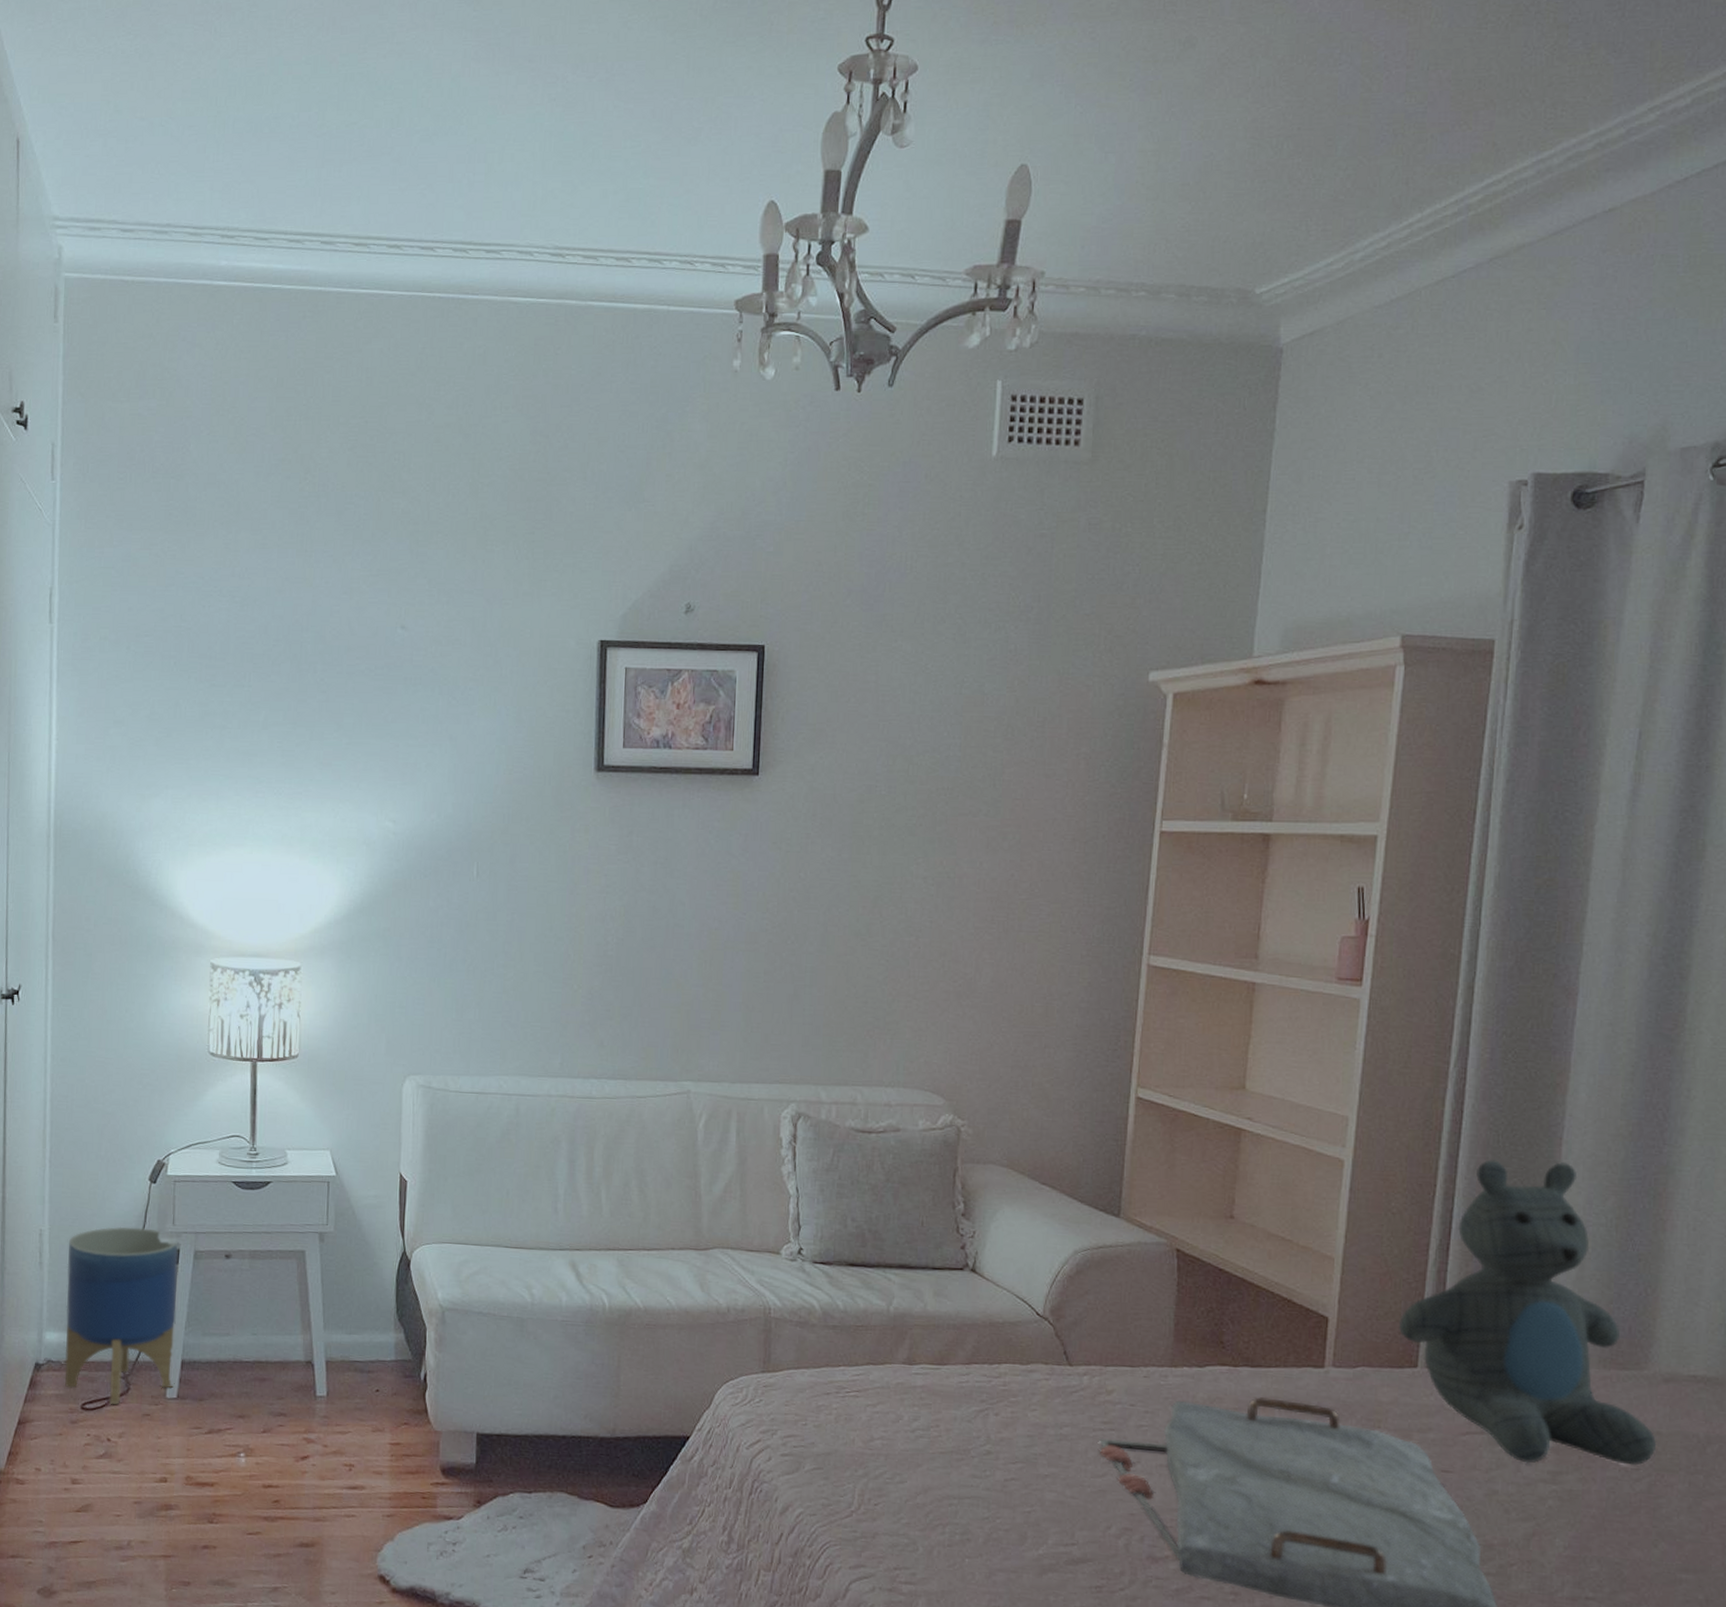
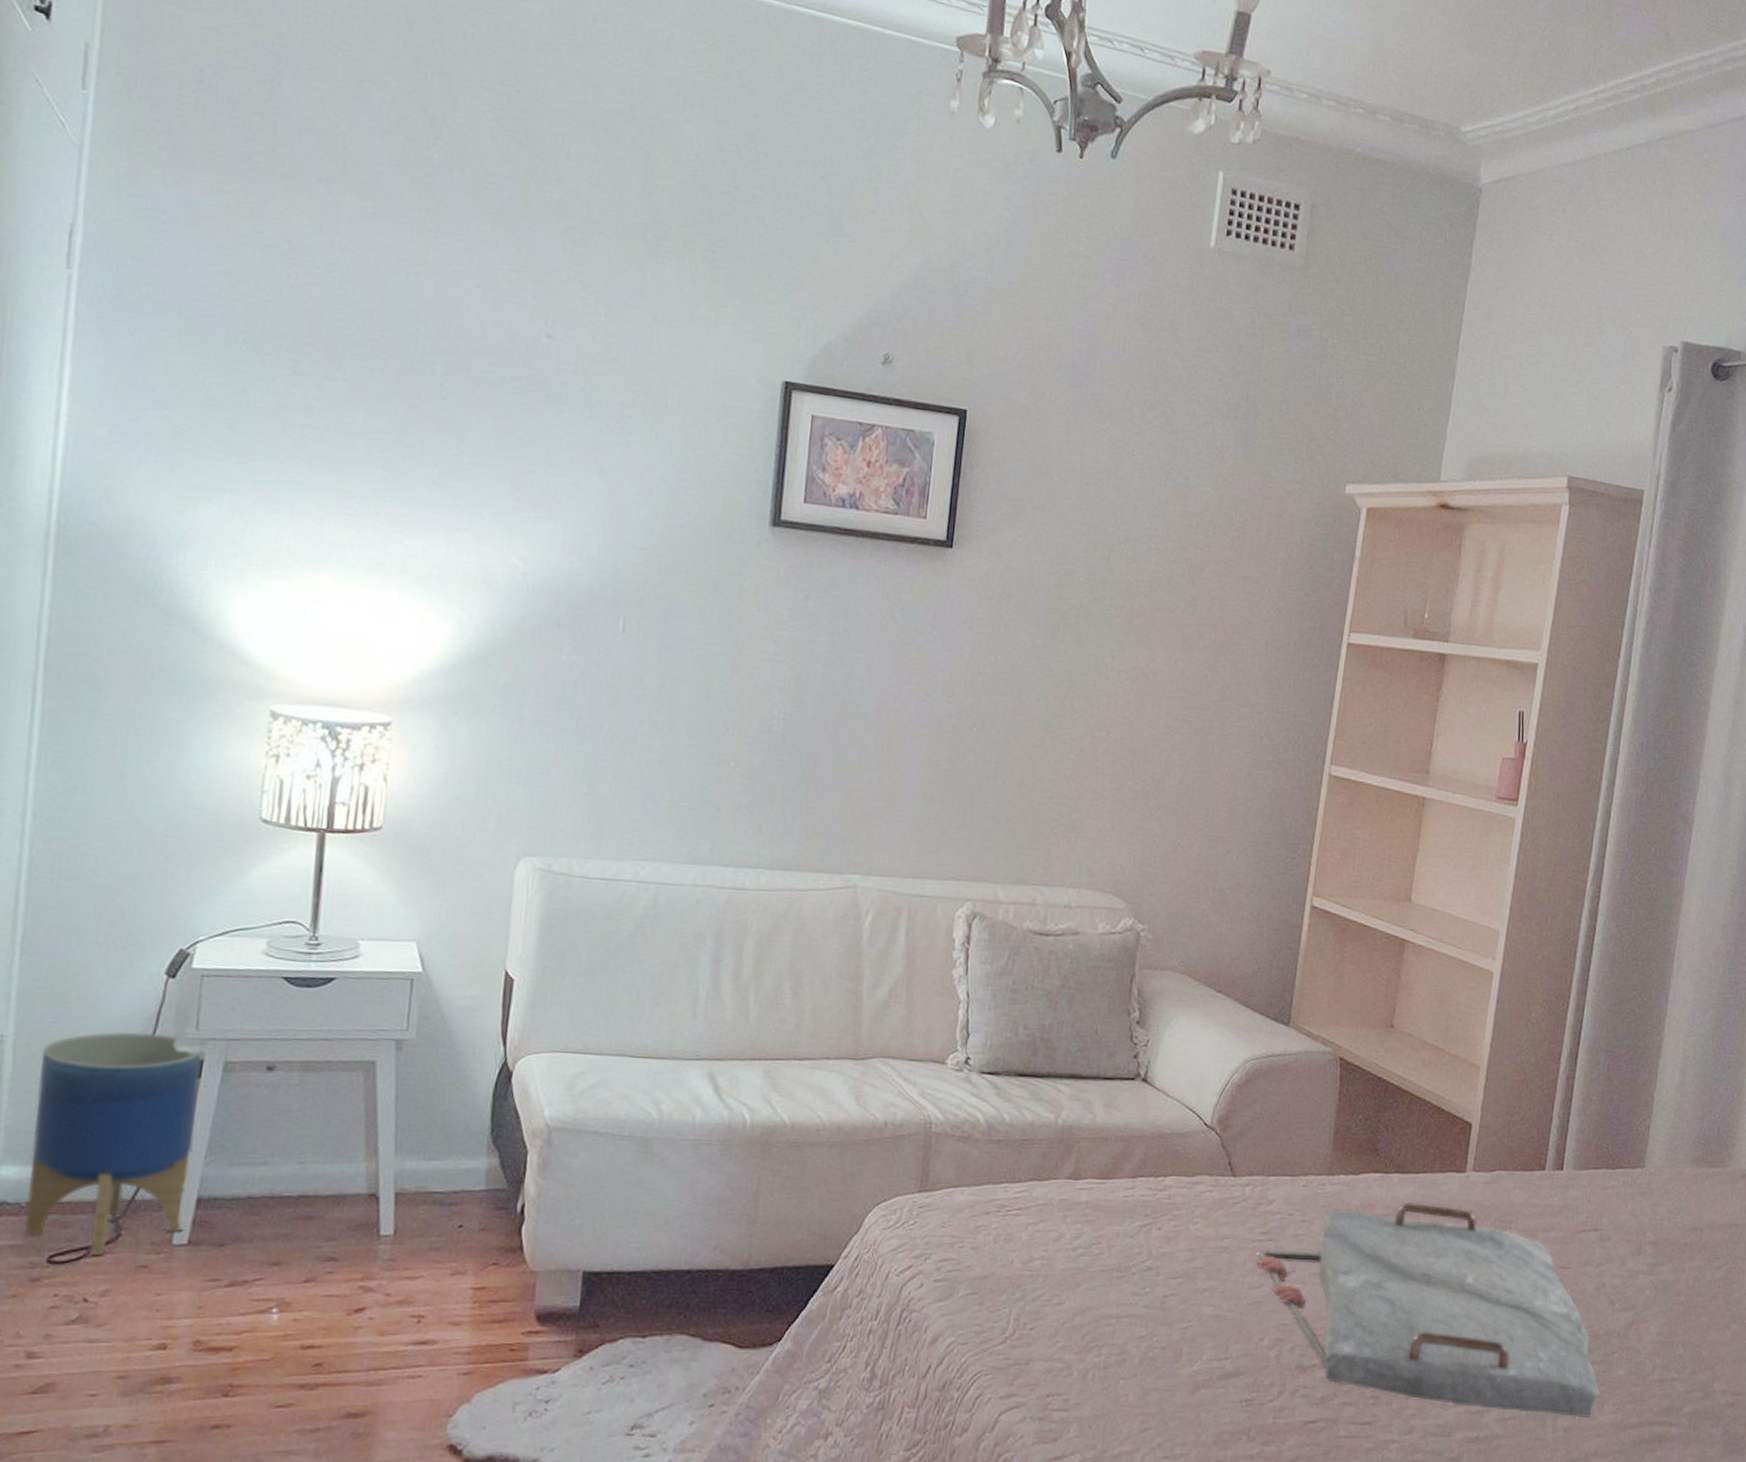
teddy bear: present [1398,1160,1657,1466] -> none [1531,974,1735,1257]

